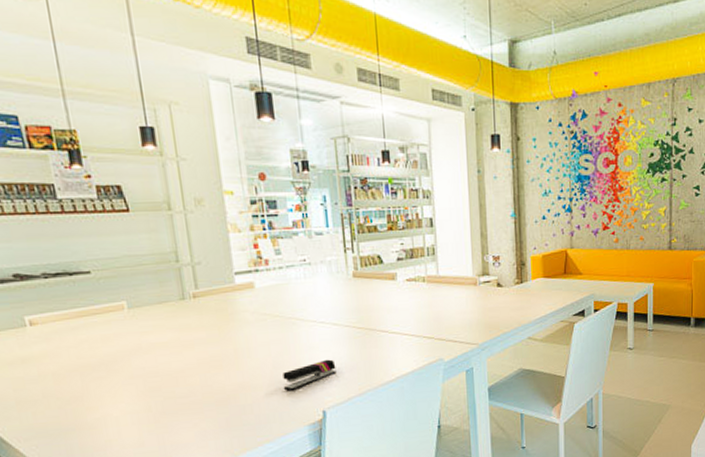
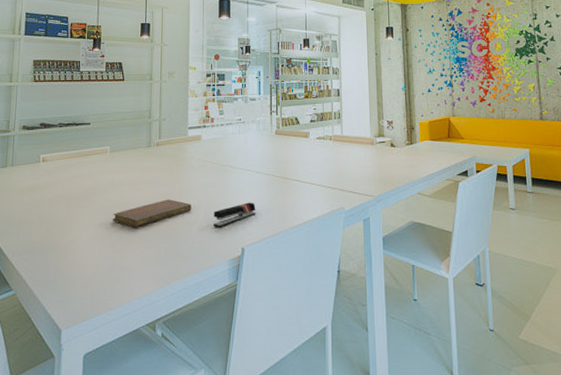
notebook: none [148,362,254,398] -> present [113,199,192,228]

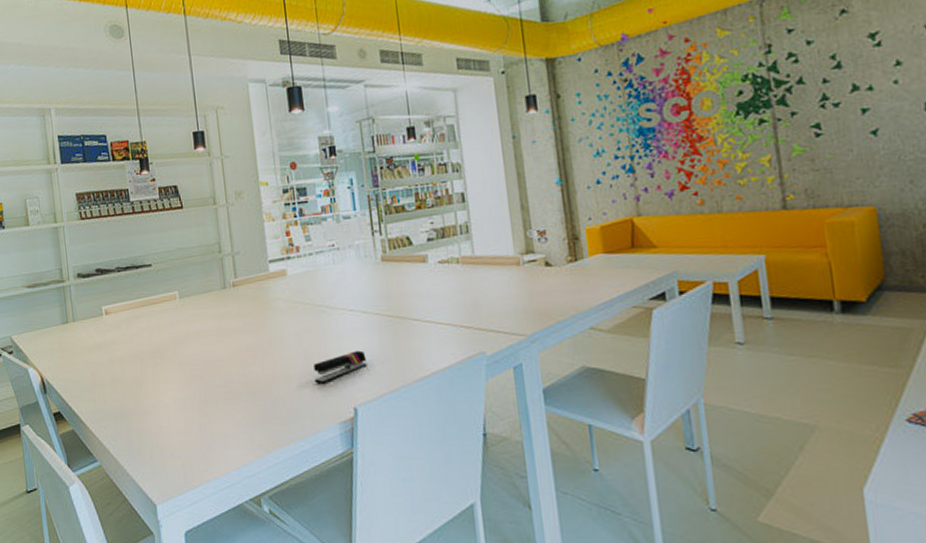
notebook: present [113,199,192,228] -> none [194,351,286,388]

